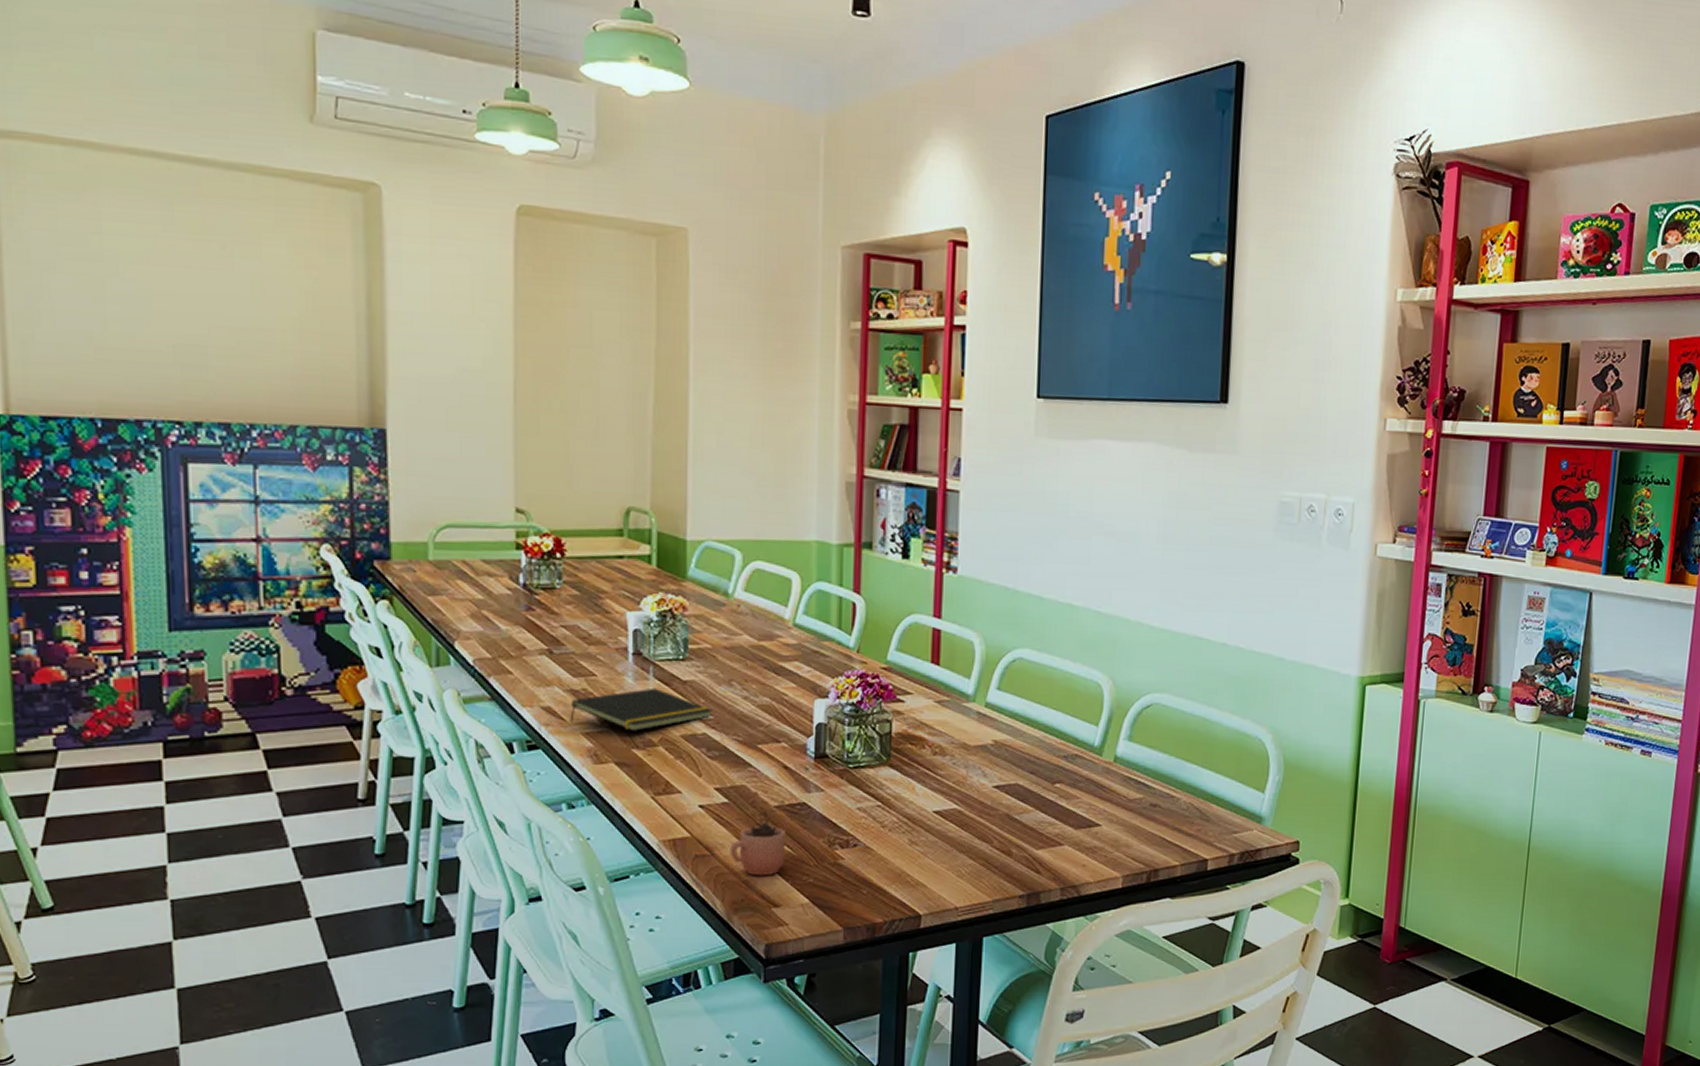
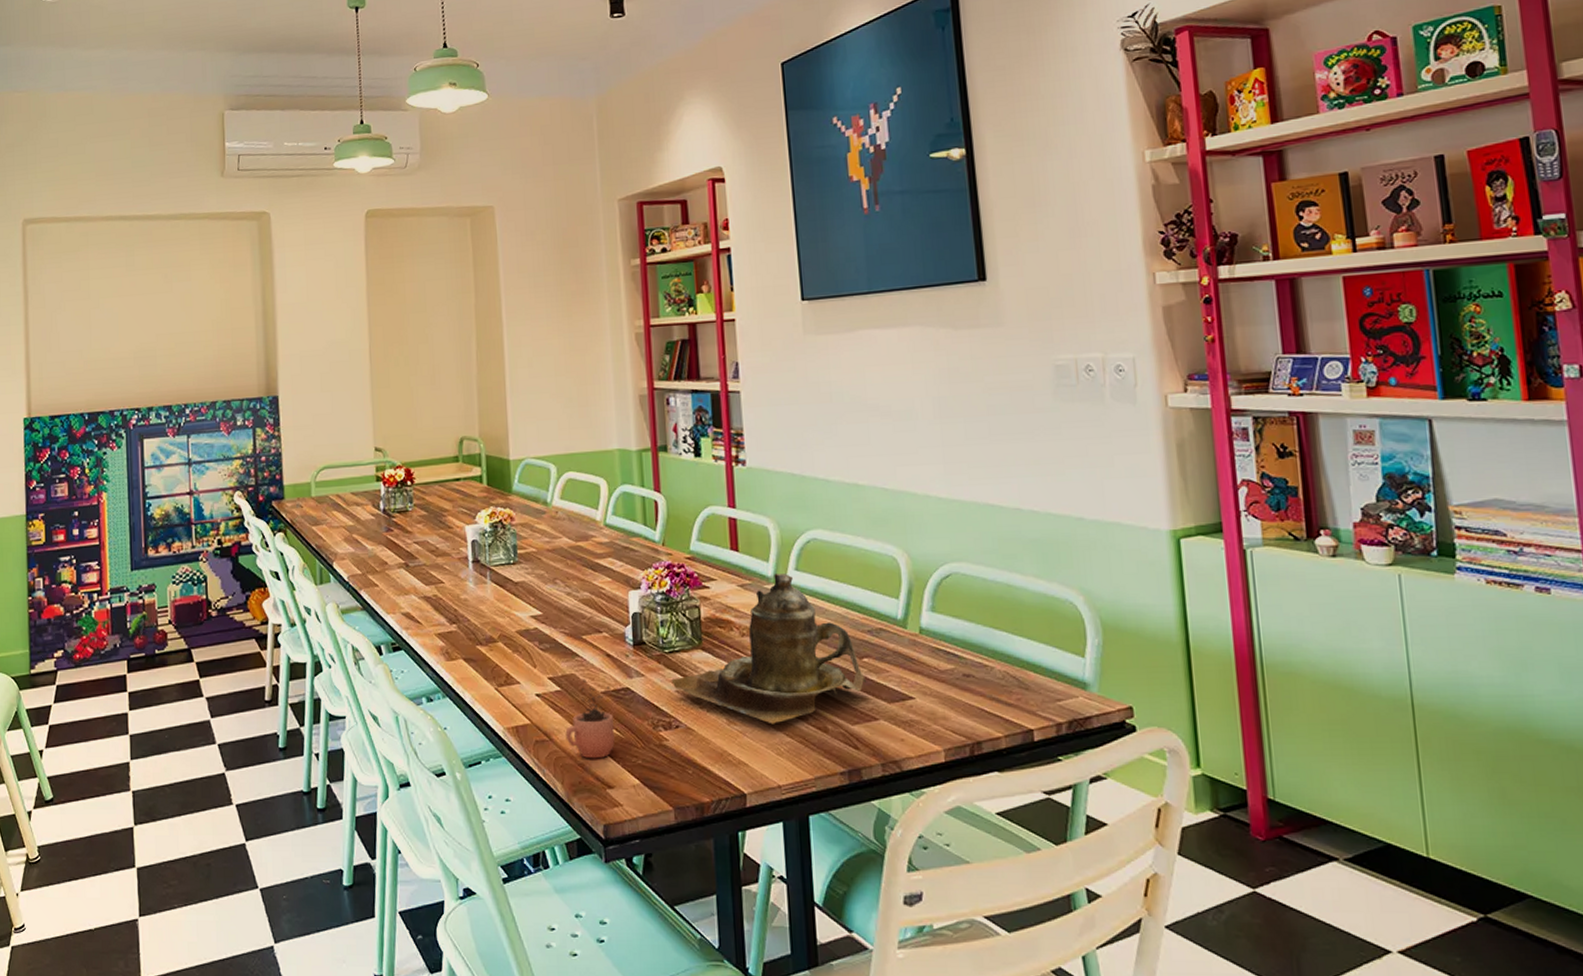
notepad: present [570,687,713,731] -> none [425,590,542,630]
teapot: none [852,691,1056,846] -> present [670,573,867,724]

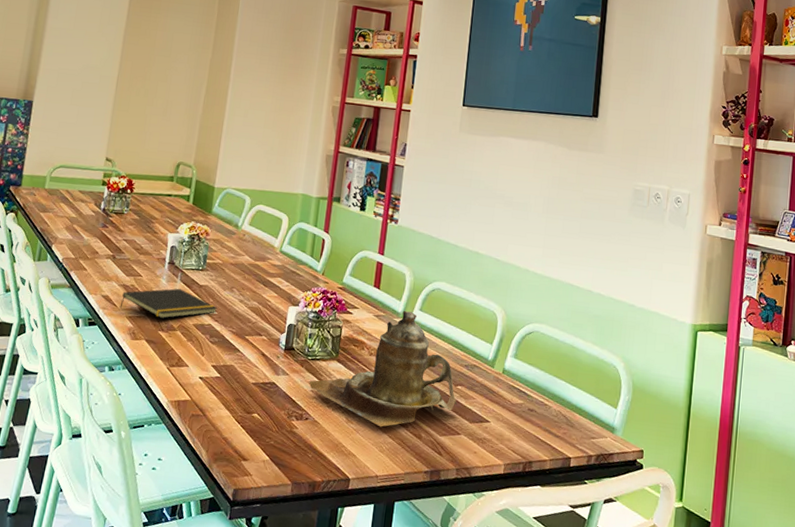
notepad: none [425,590,542,630] -> present [119,288,218,319]
cocoa: present [565,679,615,759] -> none [216,370,260,436]

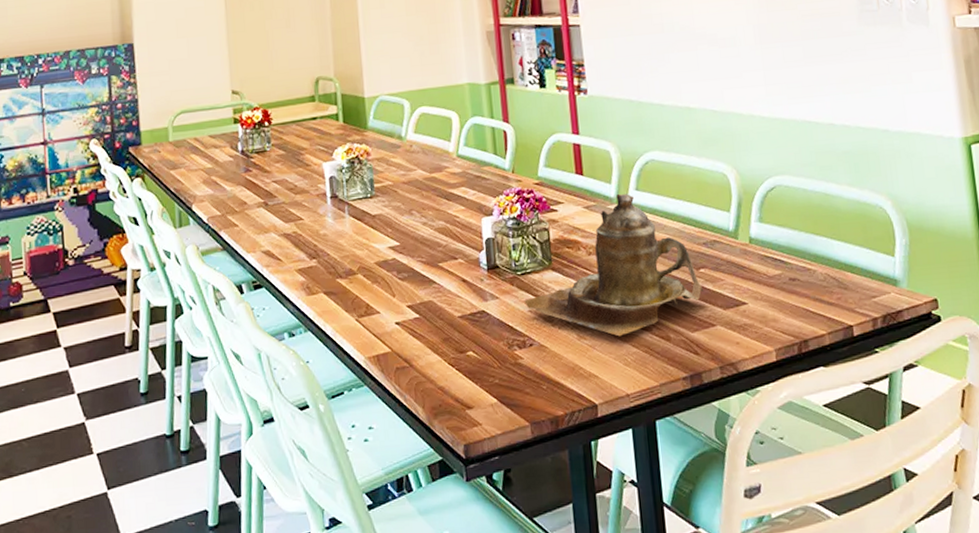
notepad: present [119,288,218,319] -> none [285,224,399,264]

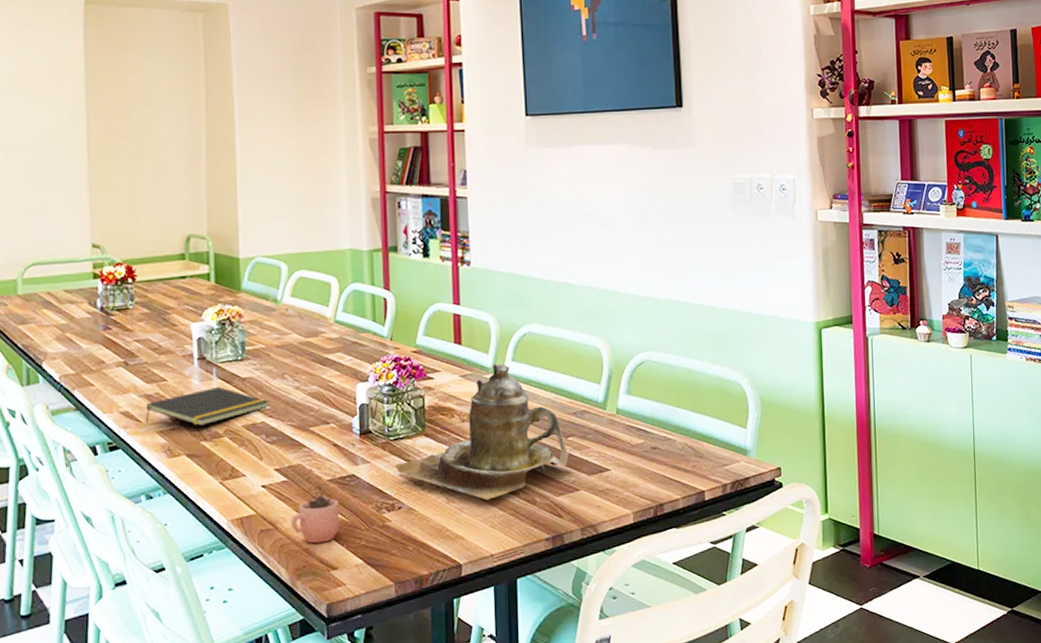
notepad: none [285,224,399,264] -> present [145,386,270,426]
cocoa: none [424,305,472,382] -> present [290,468,339,544]

